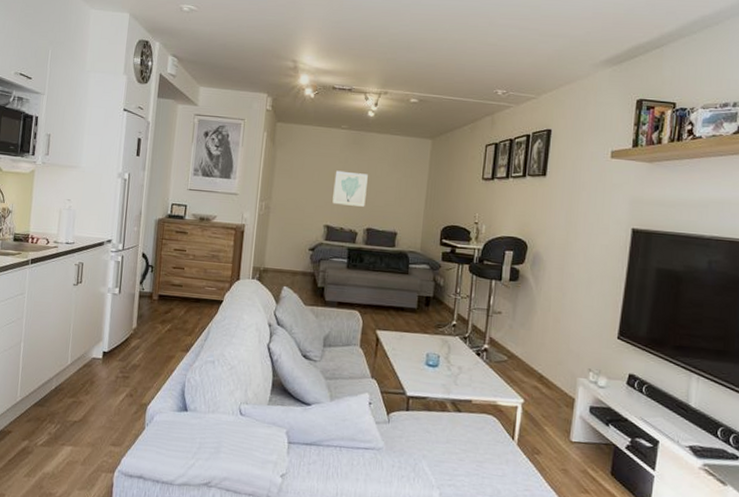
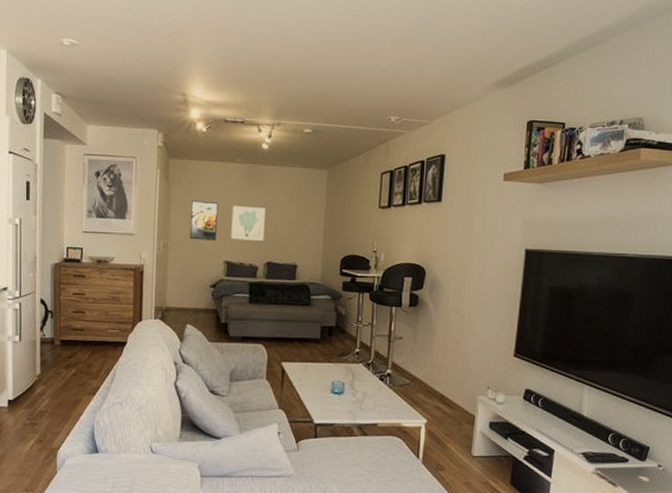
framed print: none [291,164,322,204] -> present [189,200,219,241]

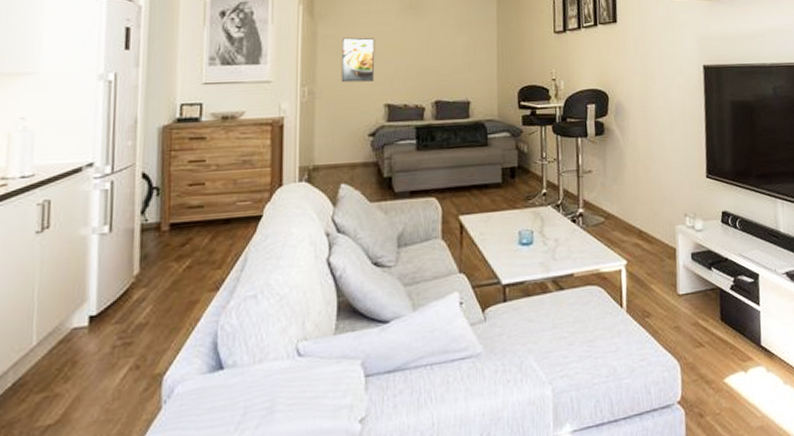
wall art: present [231,205,265,241] -> none [391,40,431,79]

